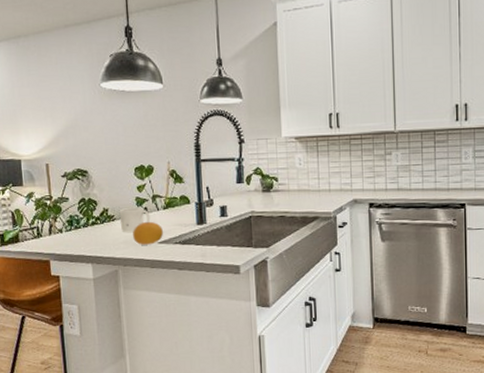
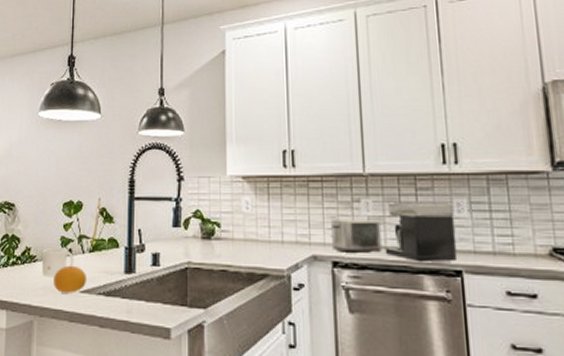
toaster: none [368,168,408,196] -> present [330,218,383,253]
coffee maker: none [409,151,463,200] -> present [385,201,458,263]

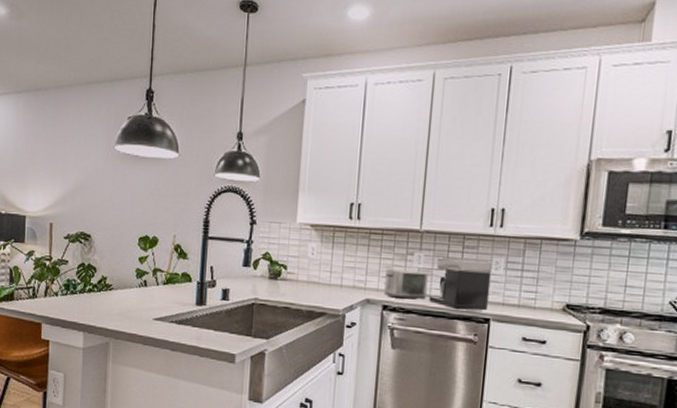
mug: present [41,248,74,278] -> none [117,278,149,306]
fruit: present [54,265,88,294] -> none [129,295,161,320]

